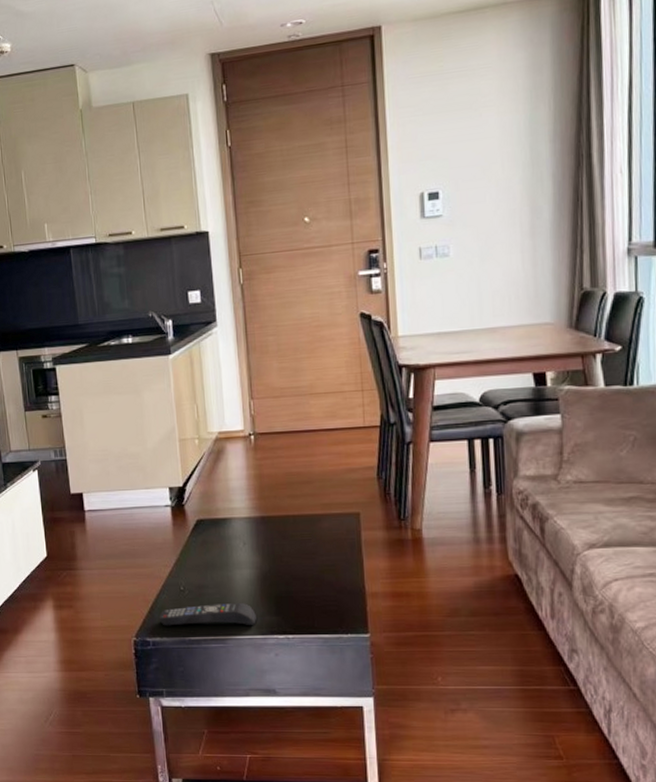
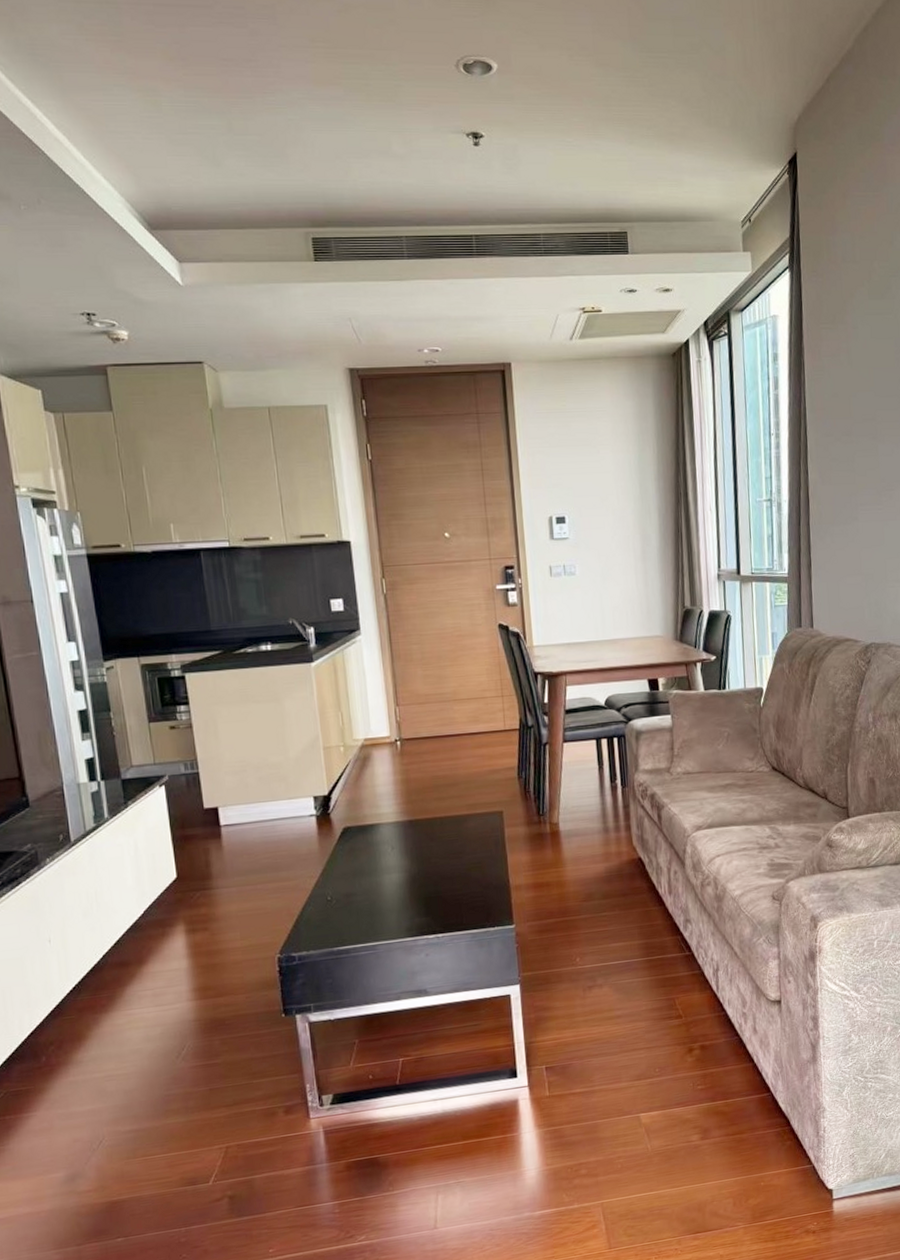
remote control: present [158,602,256,626] -> none [304,906,406,939]

